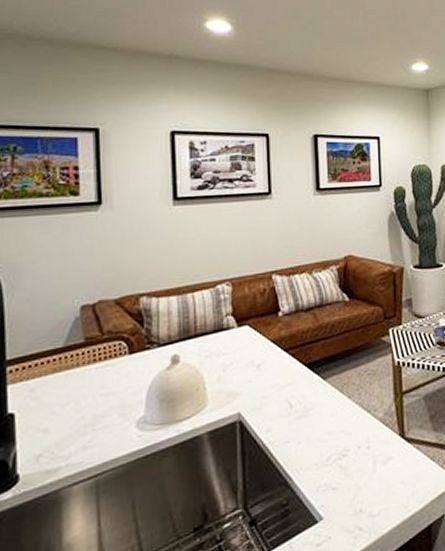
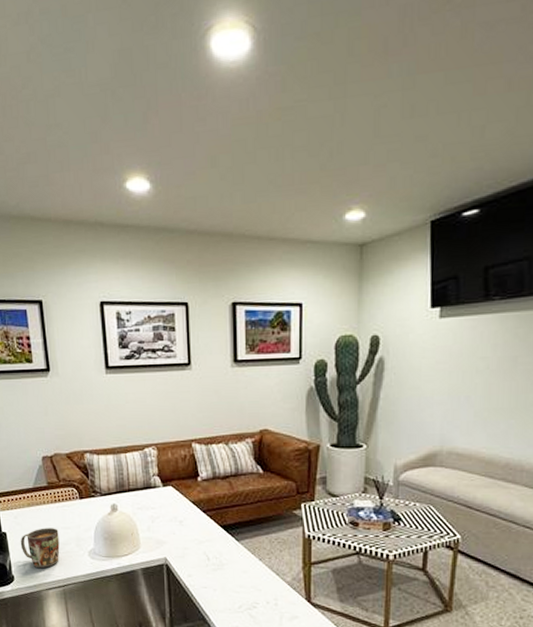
mug: none [34,396,96,457] -> present [20,528,60,568]

